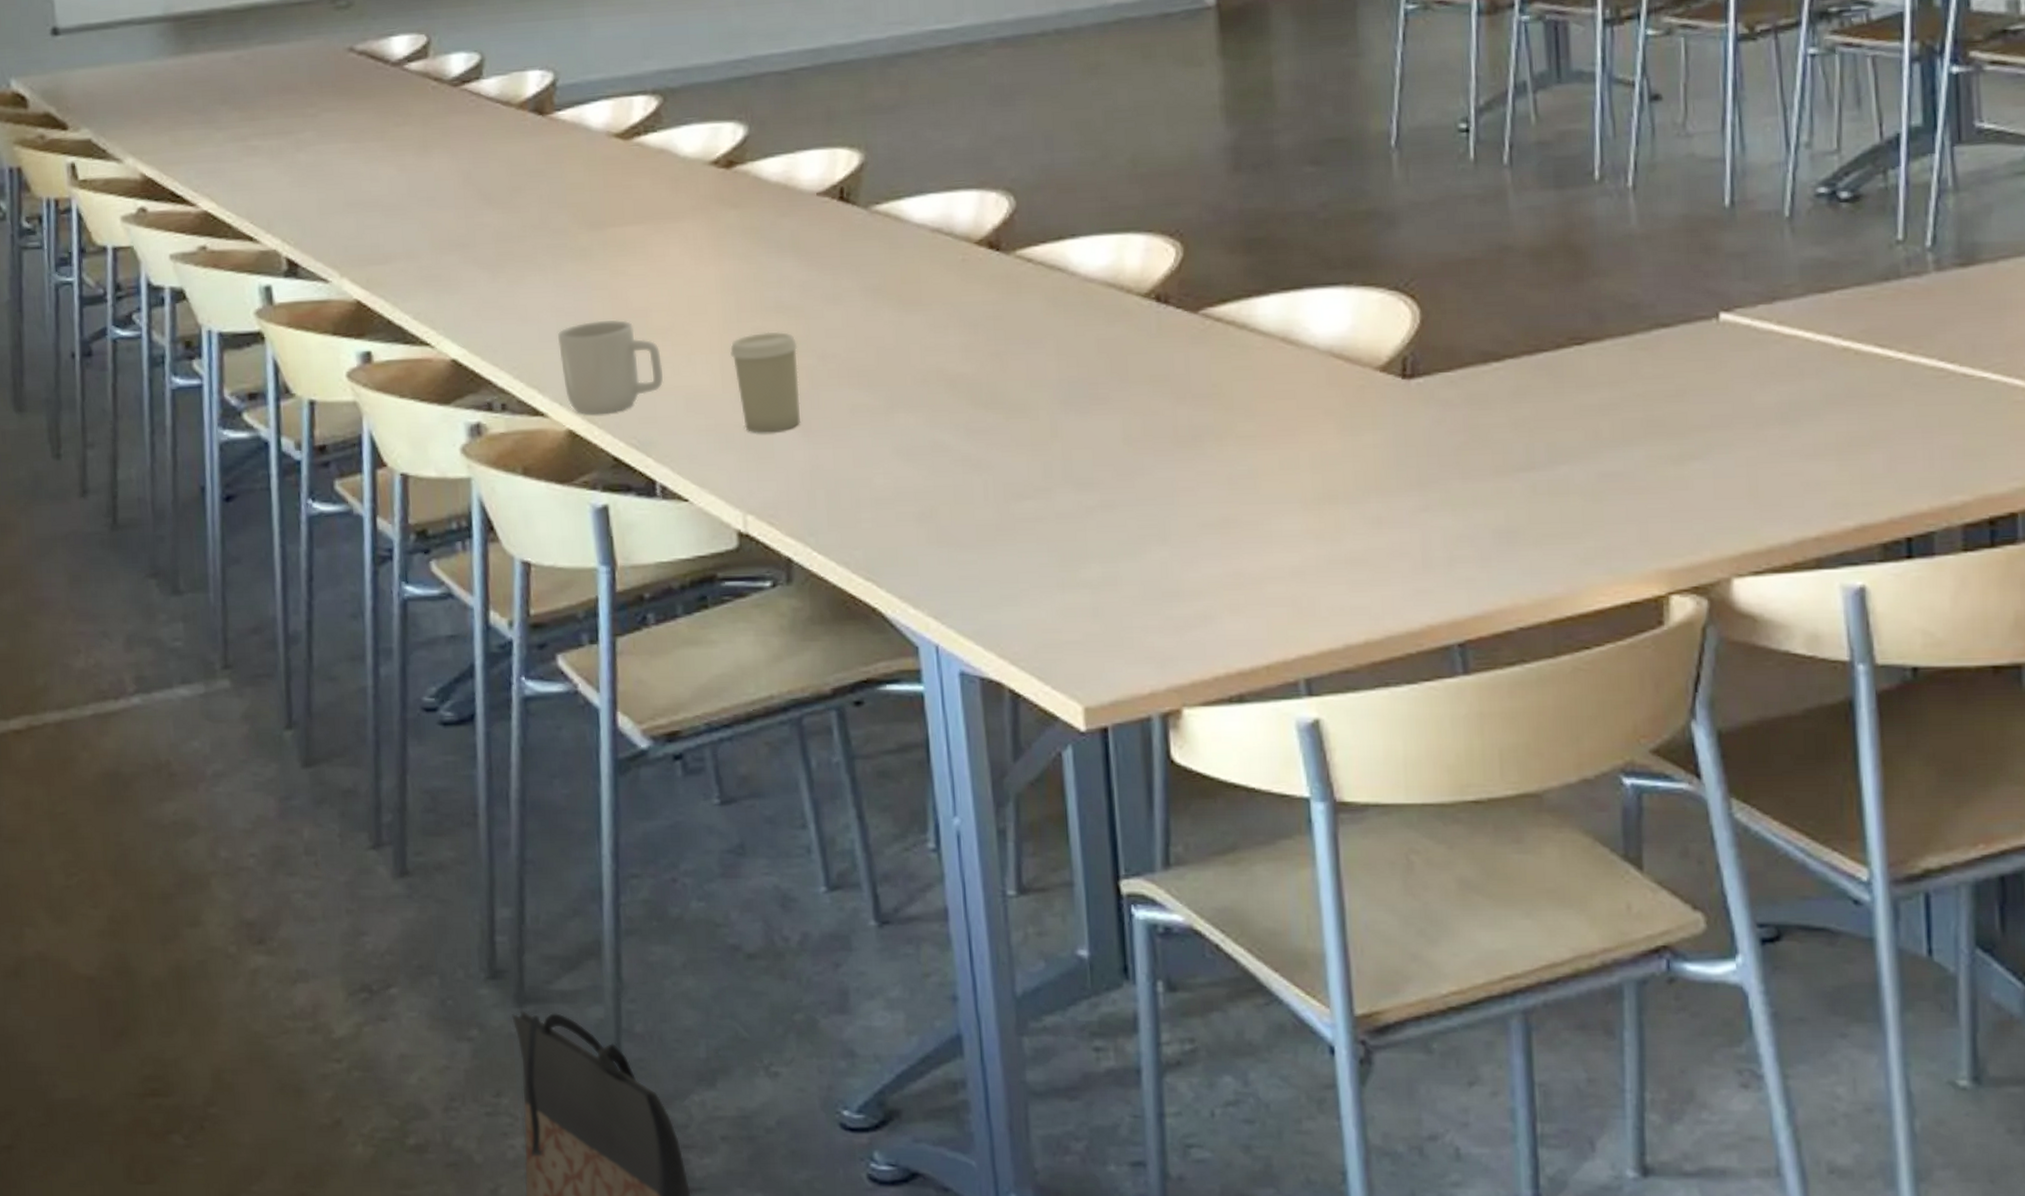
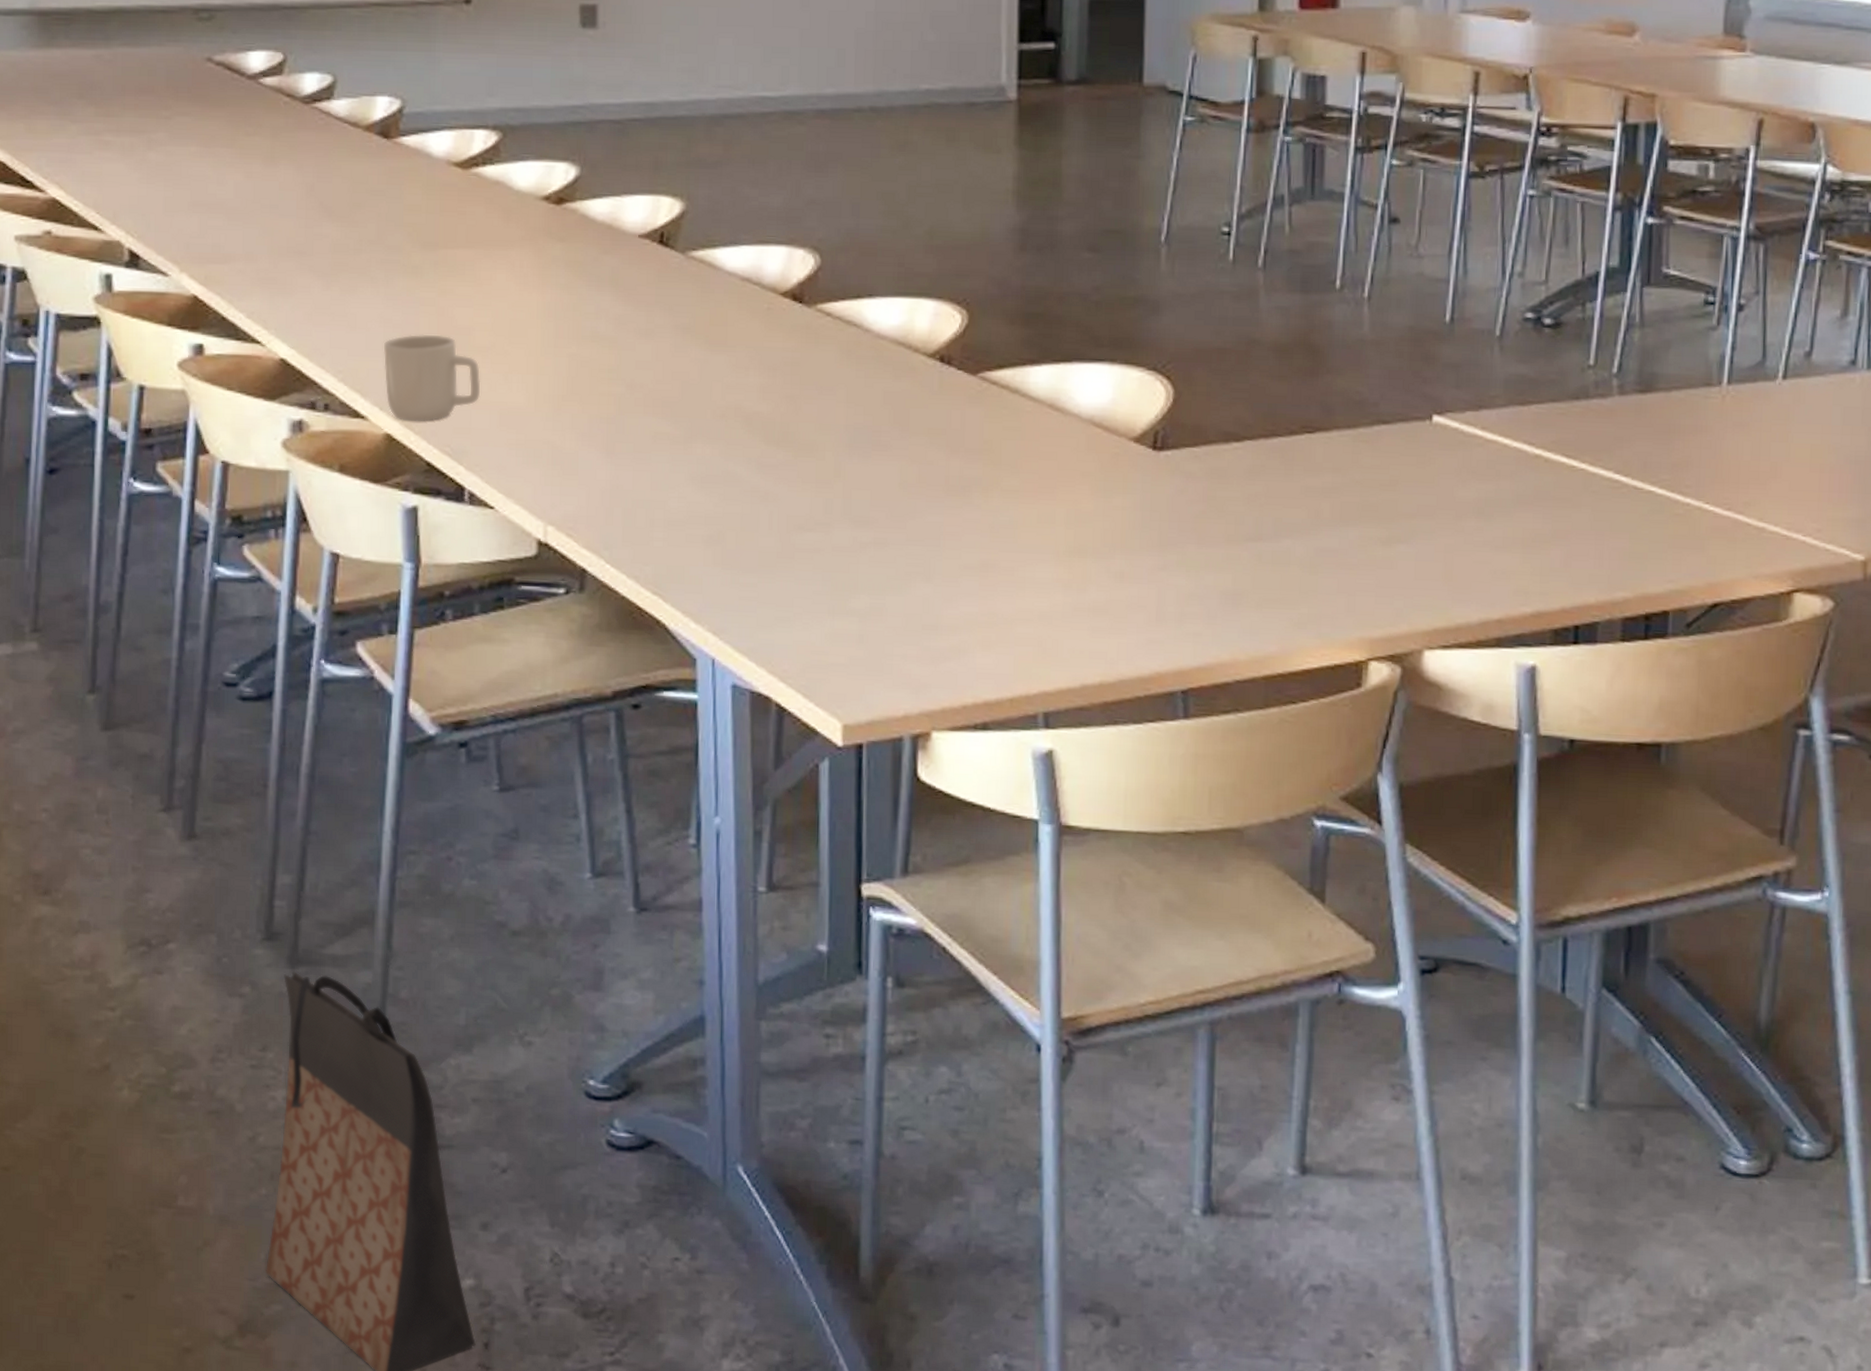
cup: present [730,331,802,433] -> none [545,358,609,452]

